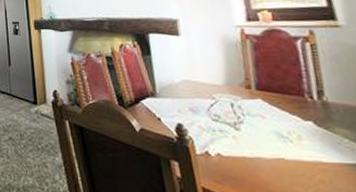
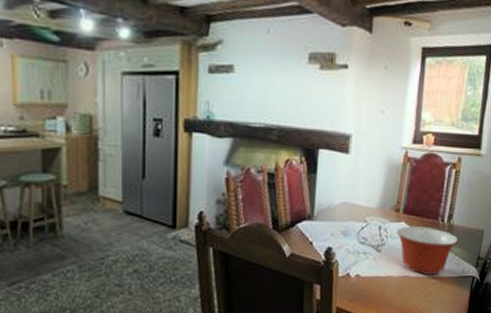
mixing bowl: none [252,104,342,159] -> present [396,226,459,275]

